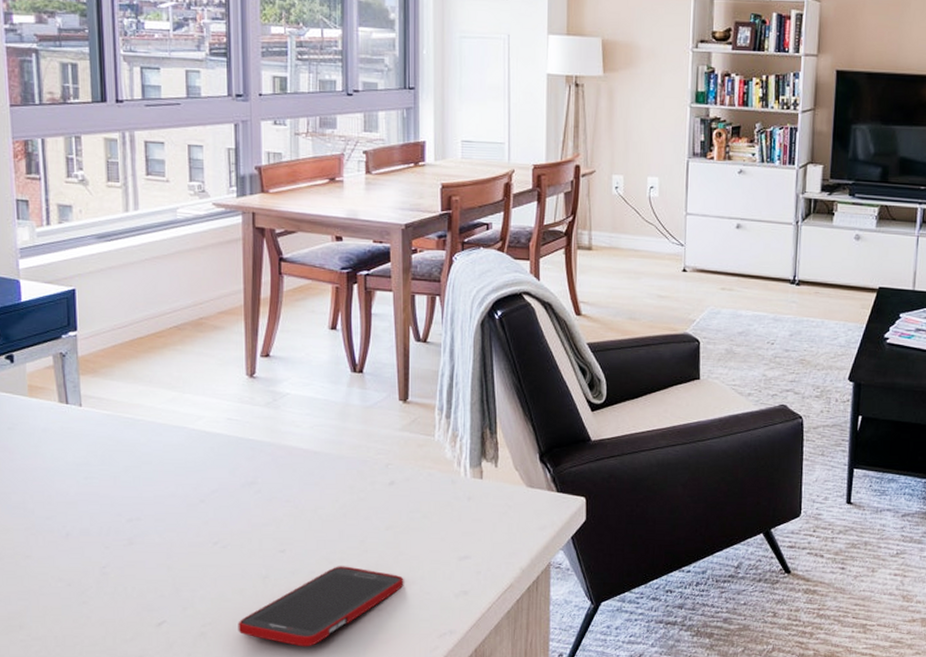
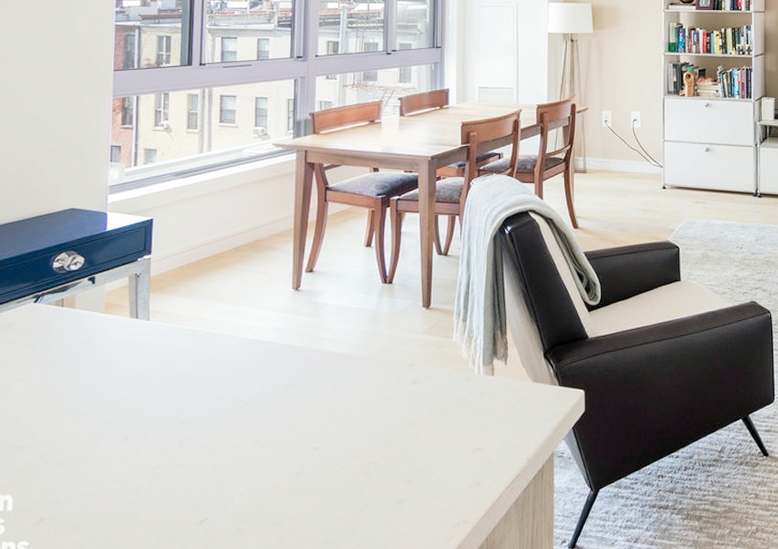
cell phone: present [238,566,404,647] -> none [272,461,423,541]

